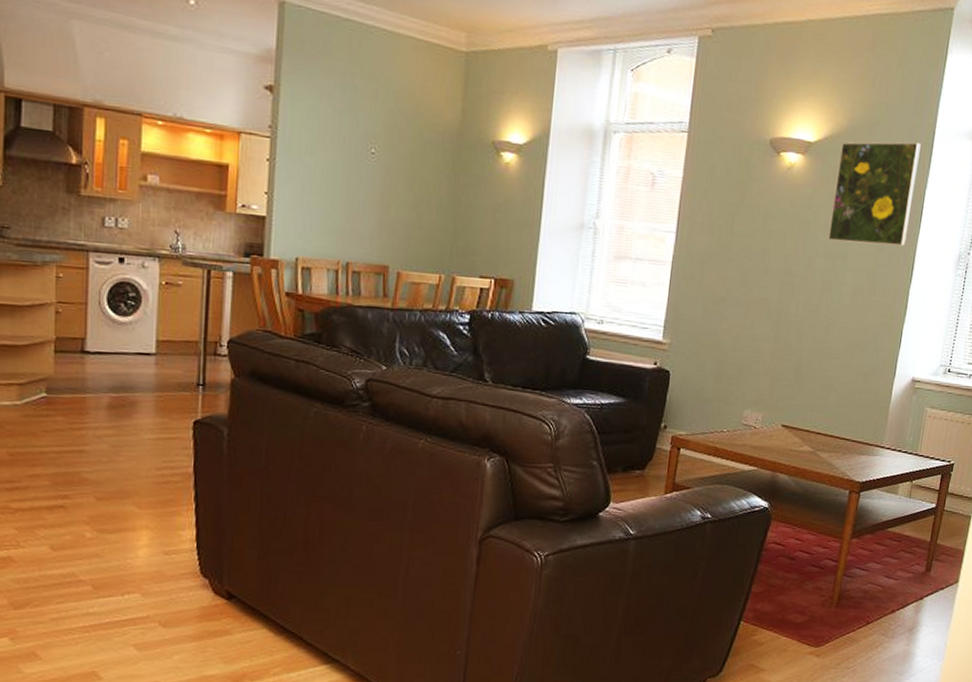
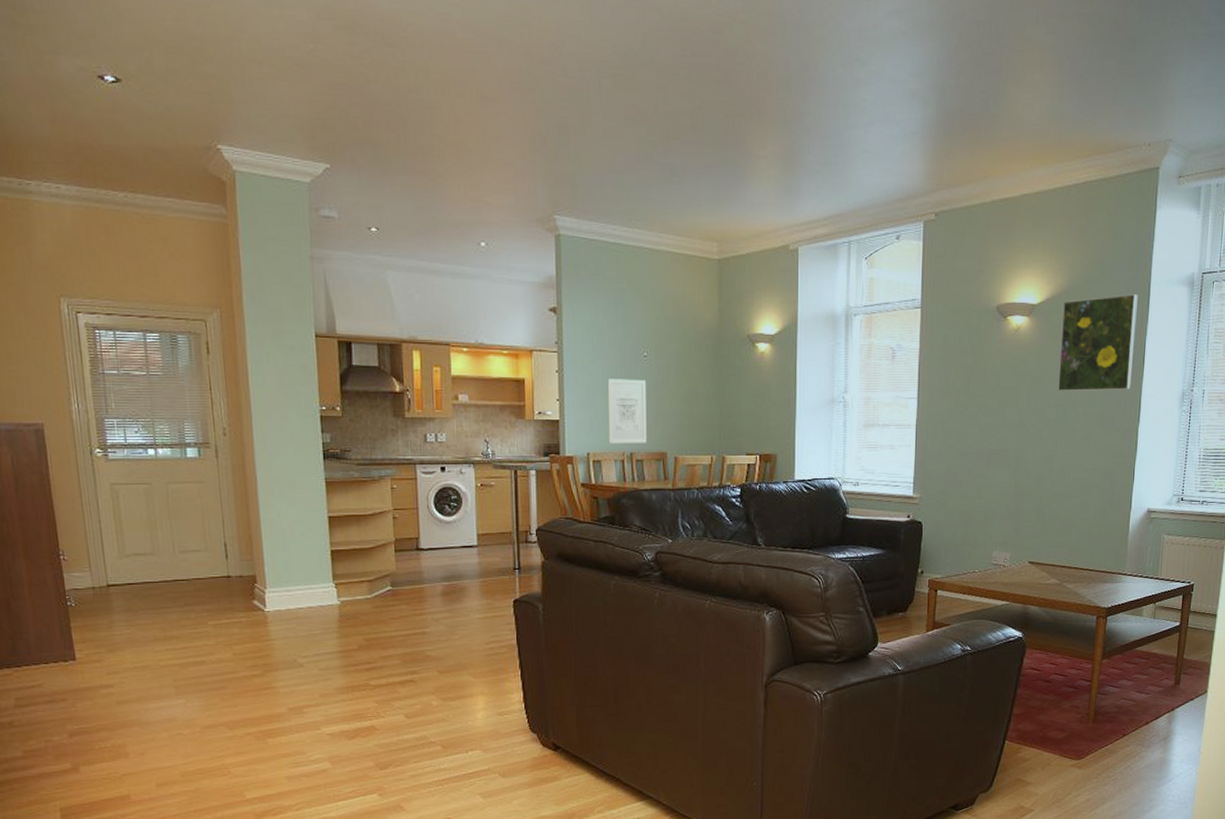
wall art: none [322,174,371,253] -> present [607,379,647,443]

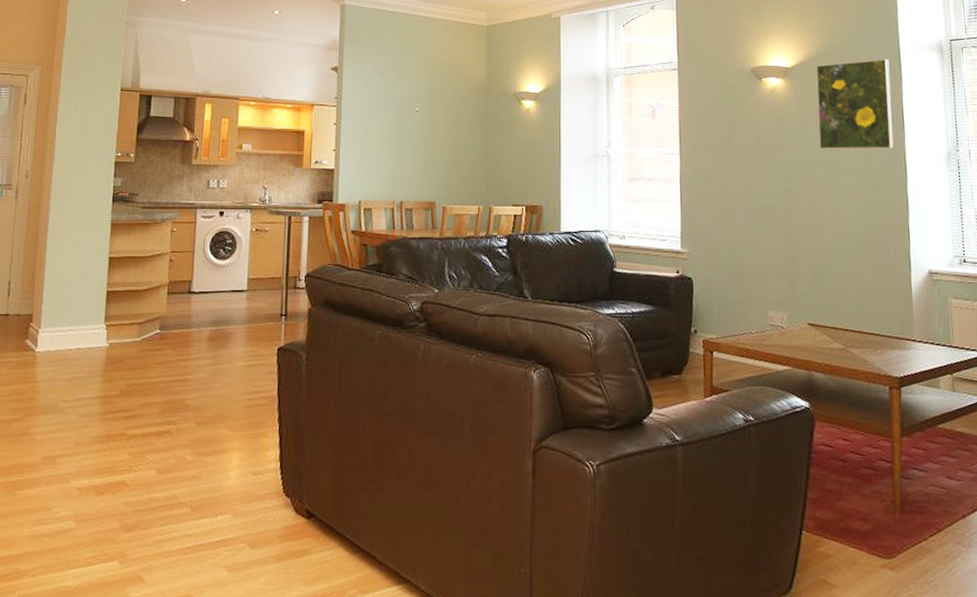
wall art: present [607,379,647,443] -> none [380,131,417,192]

